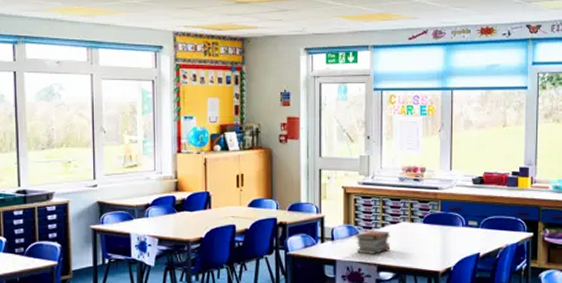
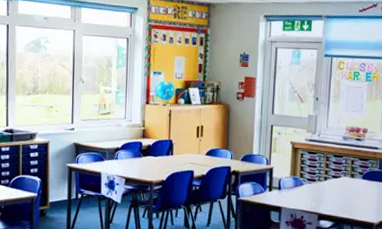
book stack: present [355,229,390,254] -> none [299,182,332,204]

